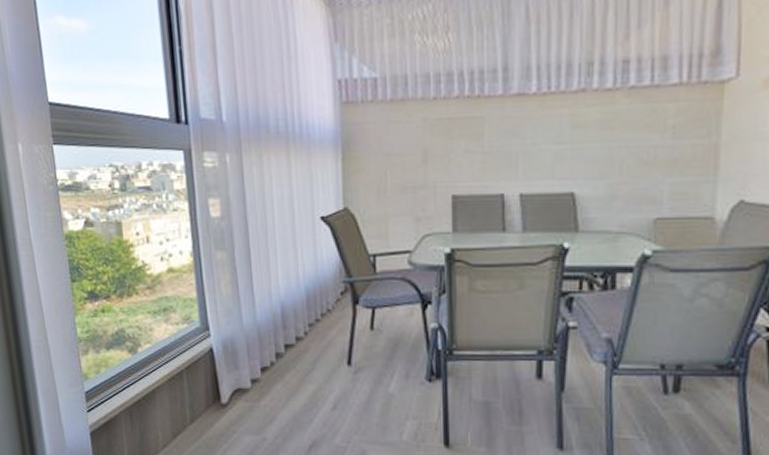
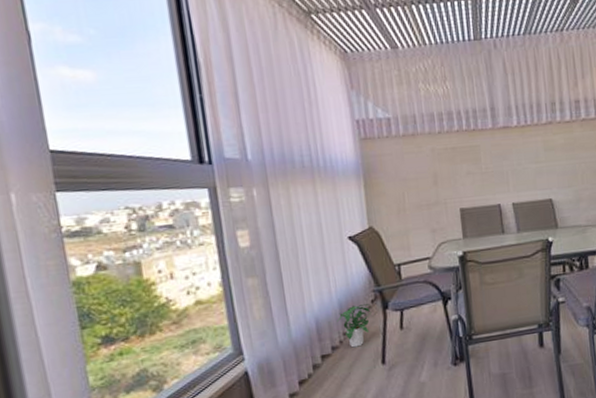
potted plant: none [303,294,340,342] -> present [337,303,372,348]

